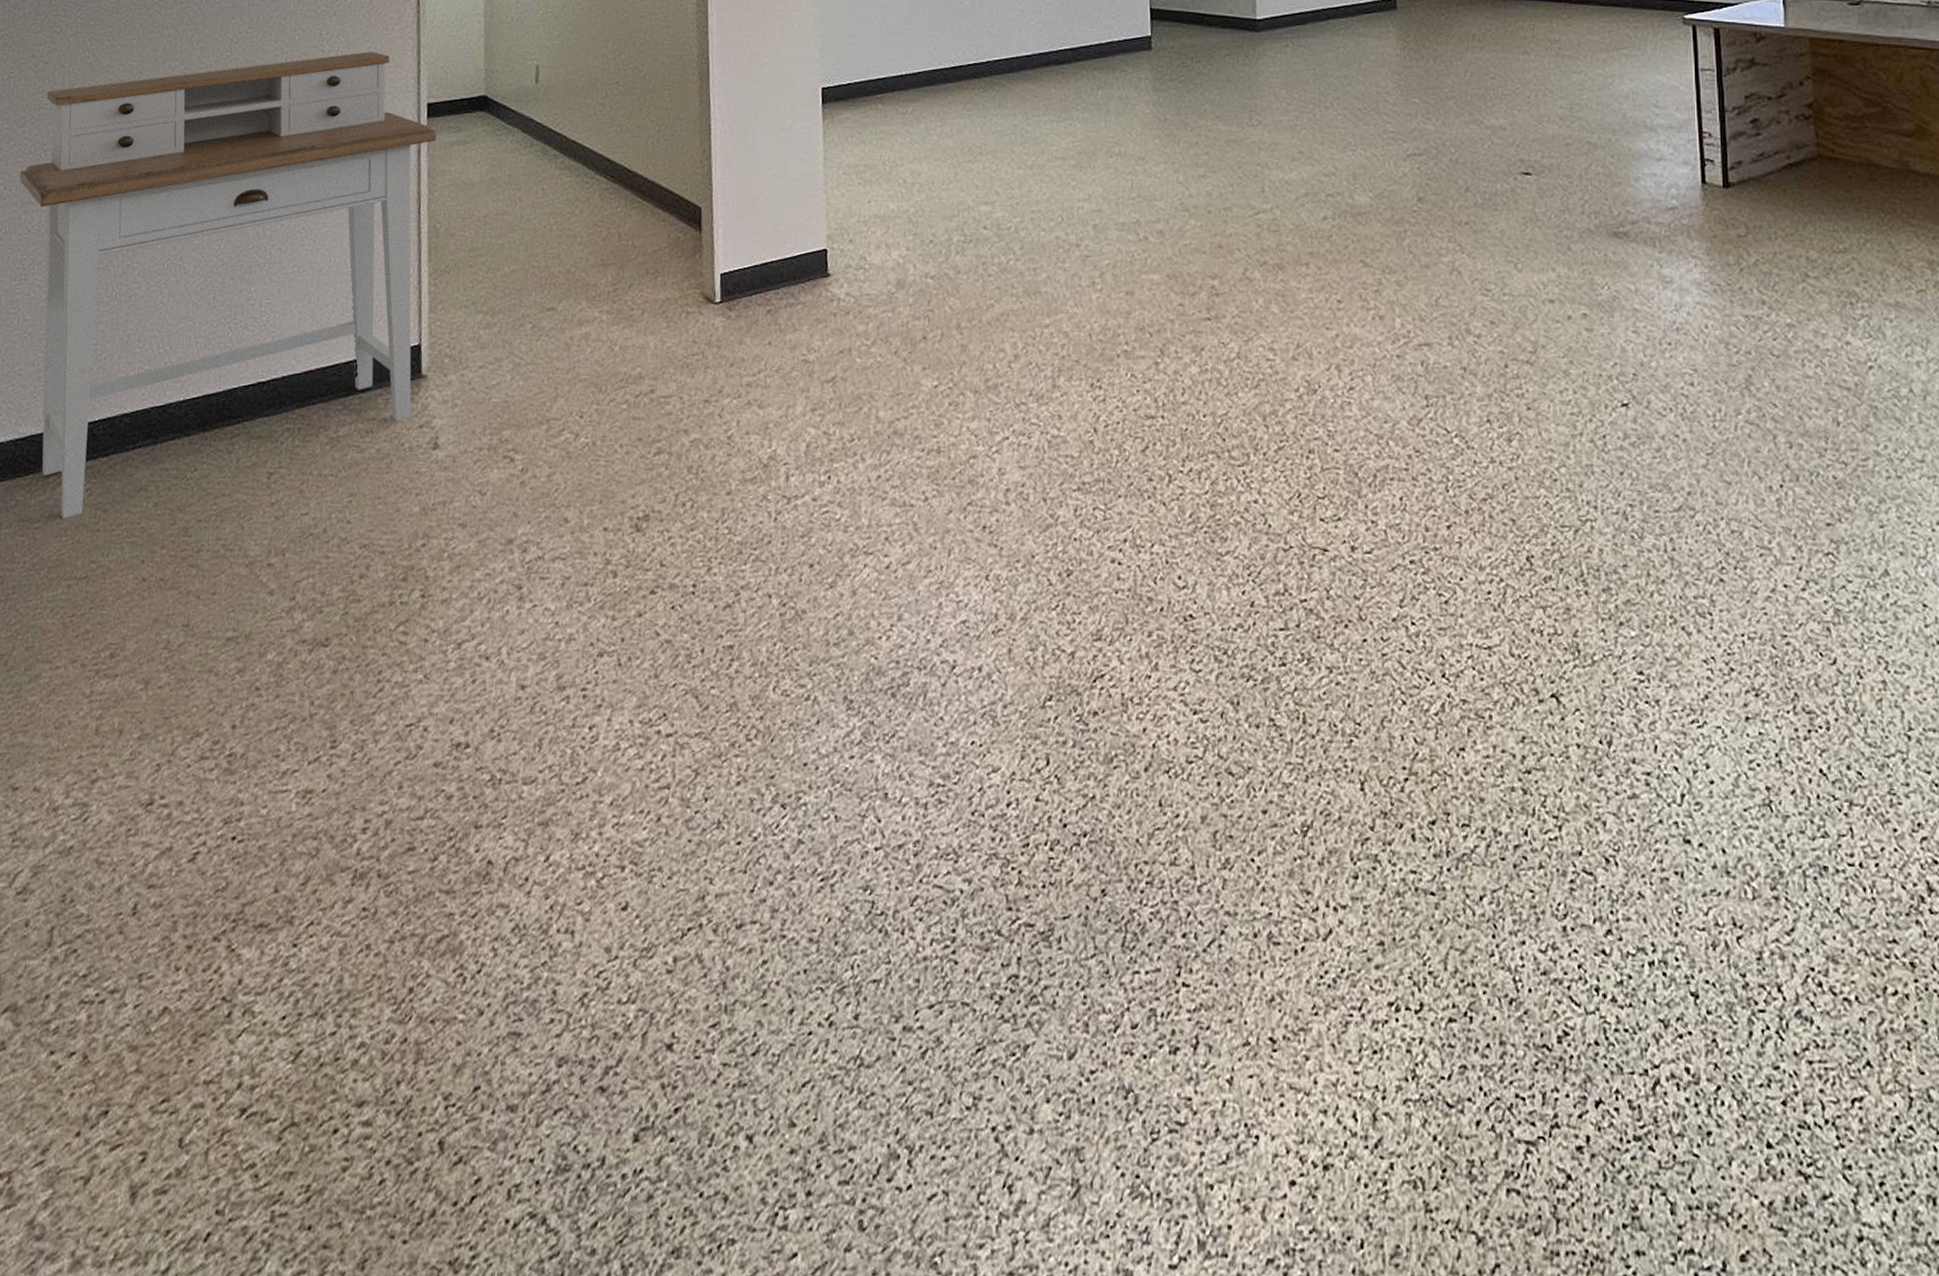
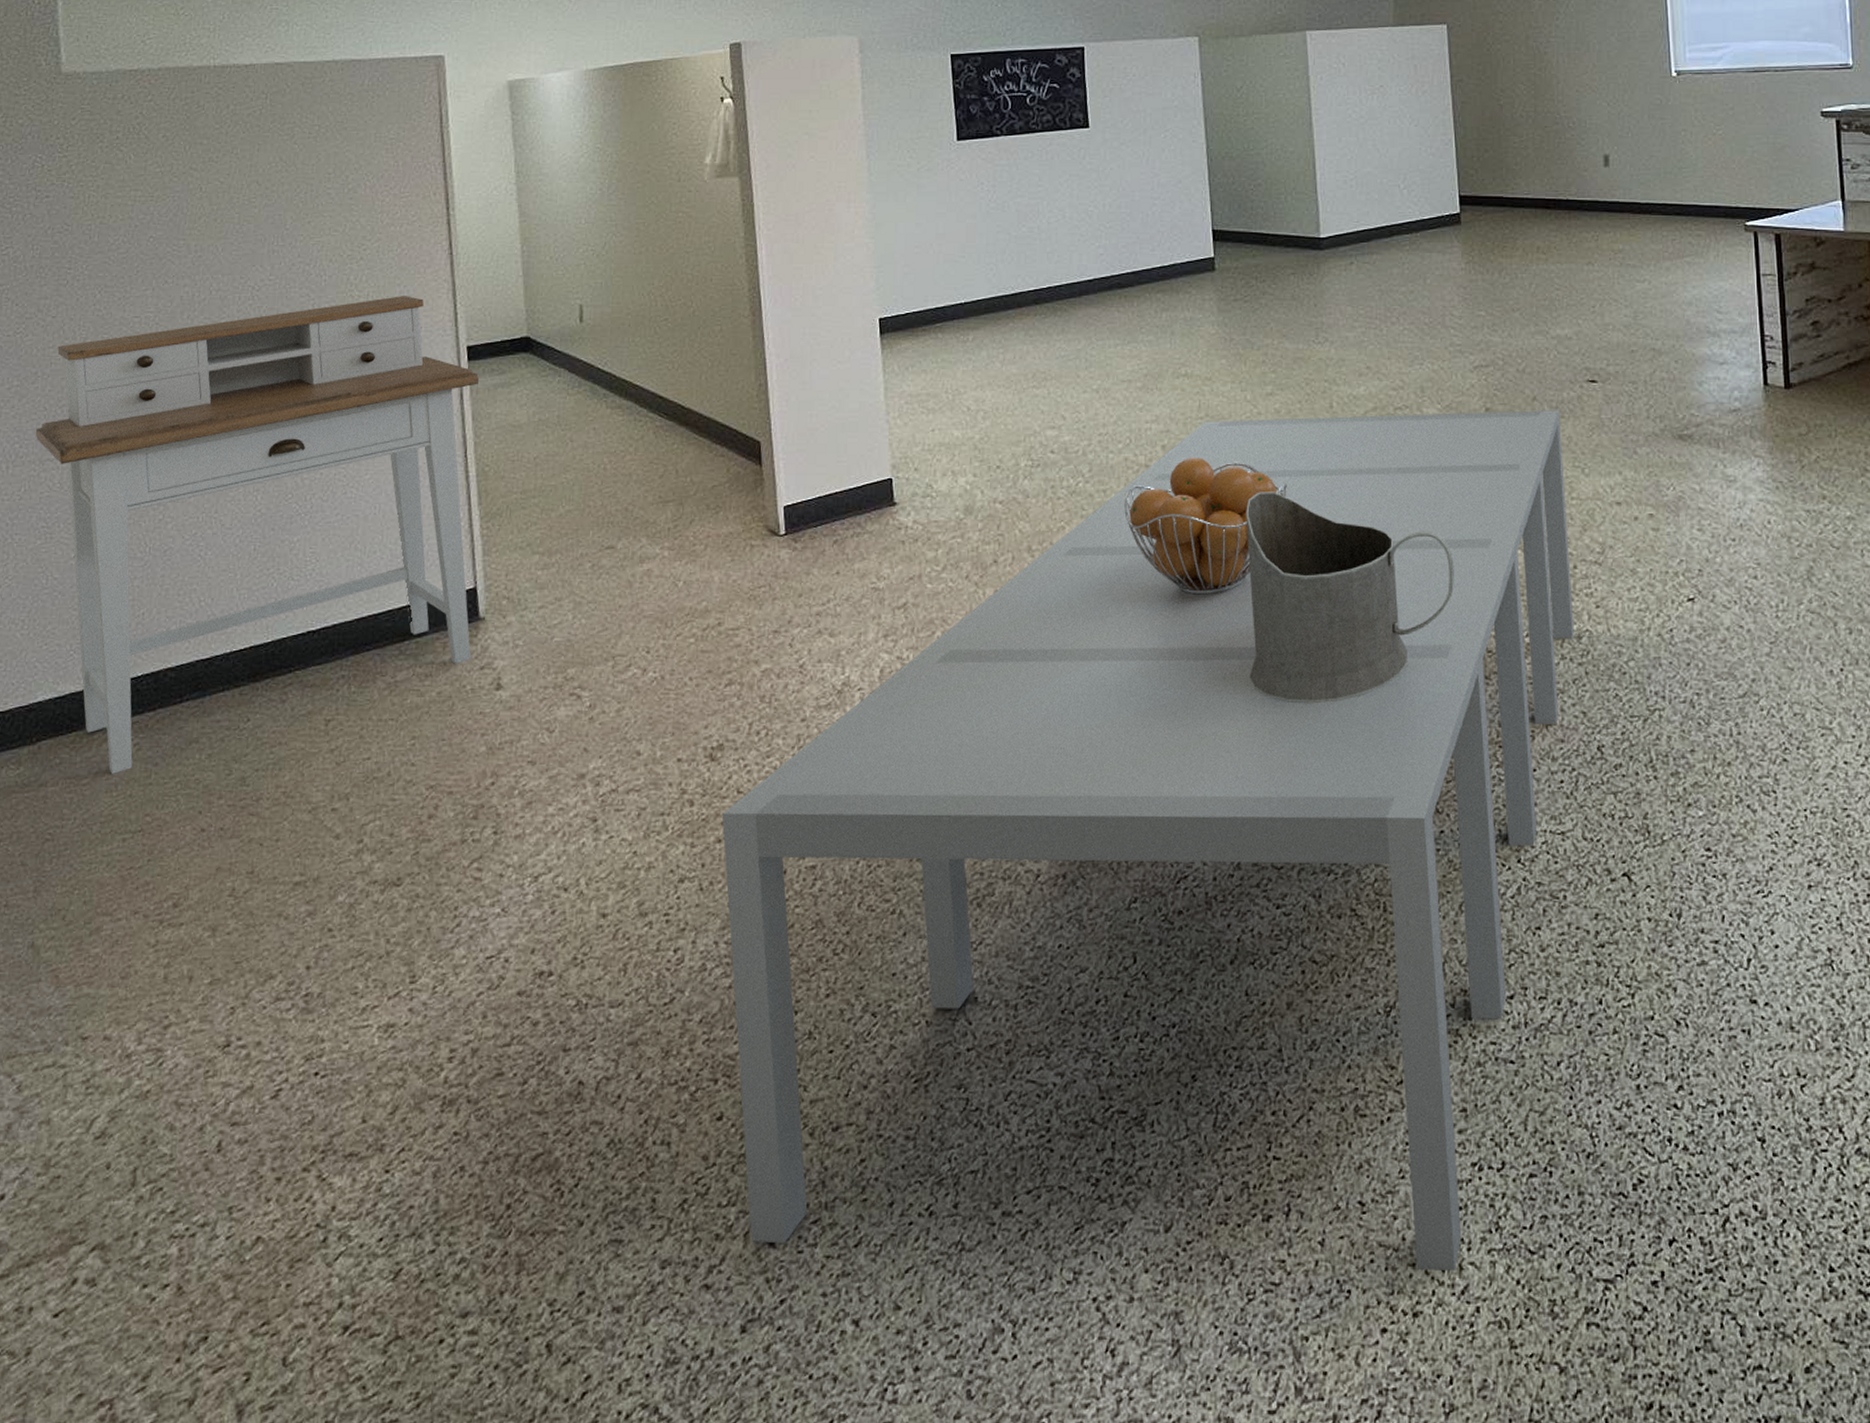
dining table: none [643,201,1504,1121] -> present [722,410,1574,1271]
fruit basket: none [1054,238,1217,381] -> present [1124,457,1287,595]
pitcher: none [1173,276,1383,499] -> present [1246,492,1454,704]

